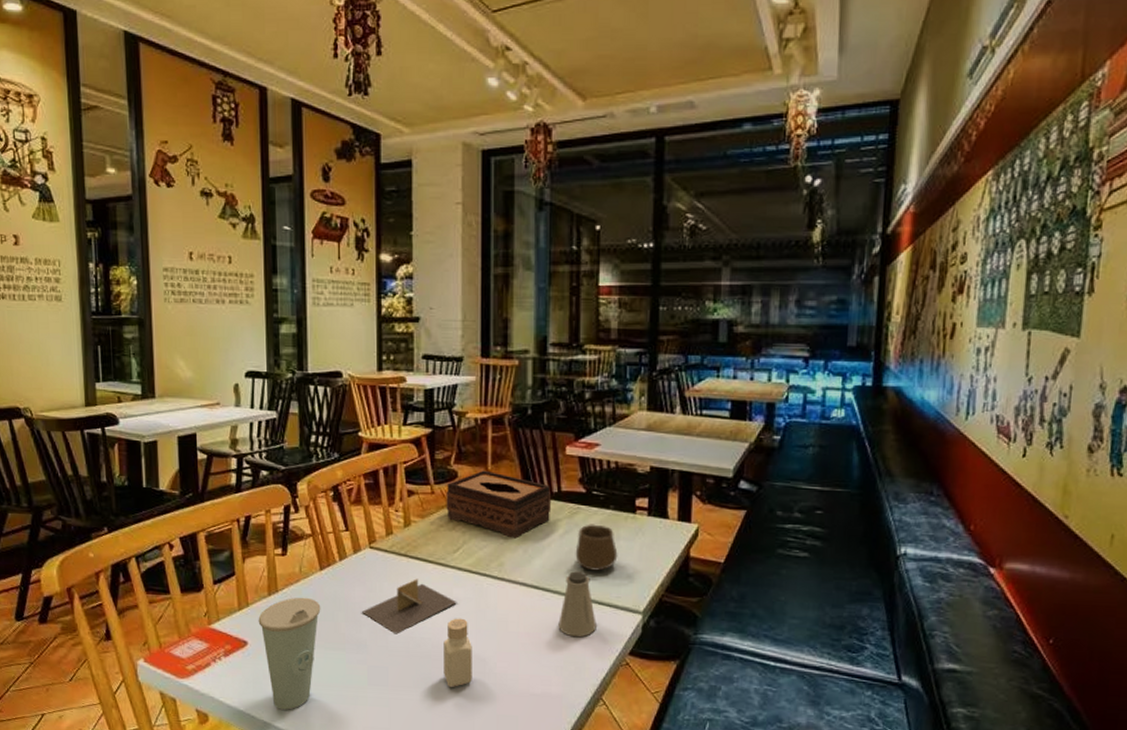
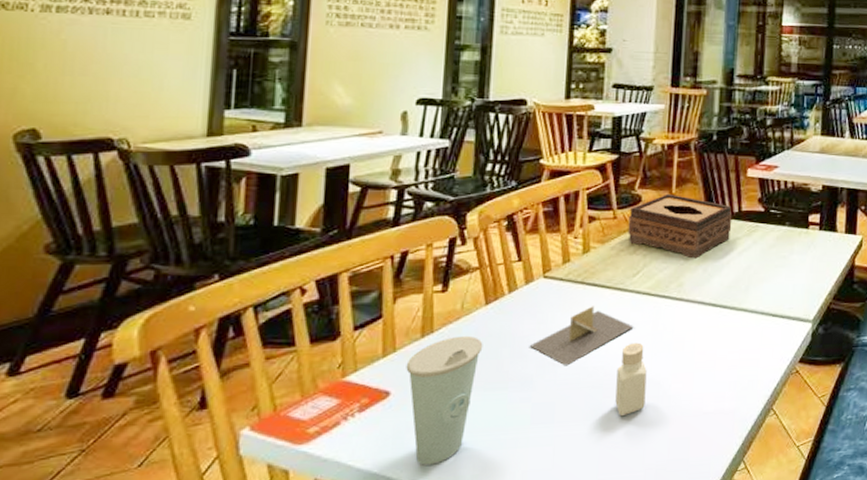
saltshaker: present [558,571,596,638] -> none [734,286,770,351]
cup: present [575,524,618,571] -> none [752,240,792,285]

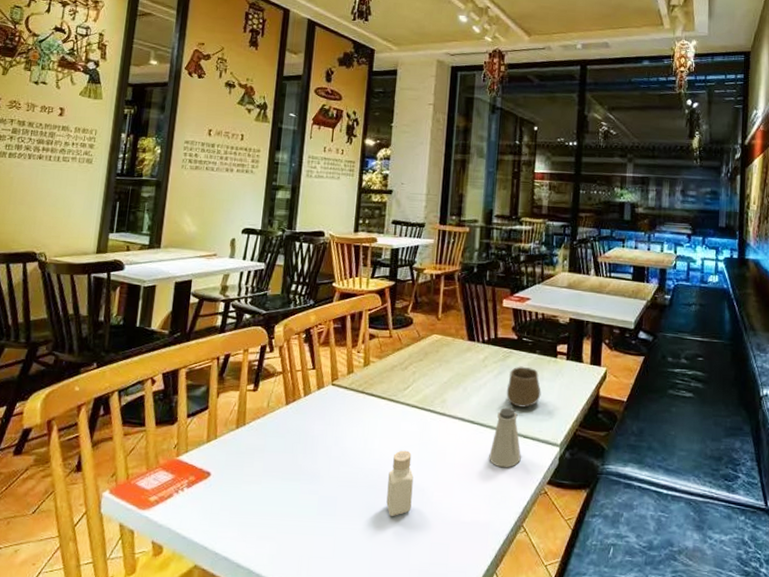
cup: present [406,335,483,465] -> none [223,430,283,541]
napkin holder: present [529,306,634,366] -> none [318,413,404,466]
tissue box: present [628,193,733,259] -> none [401,318,490,378]
saltshaker: none [734,286,770,351] -> present [489,408,521,468]
cup: none [752,240,792,285] -> present [506,366,541,408]

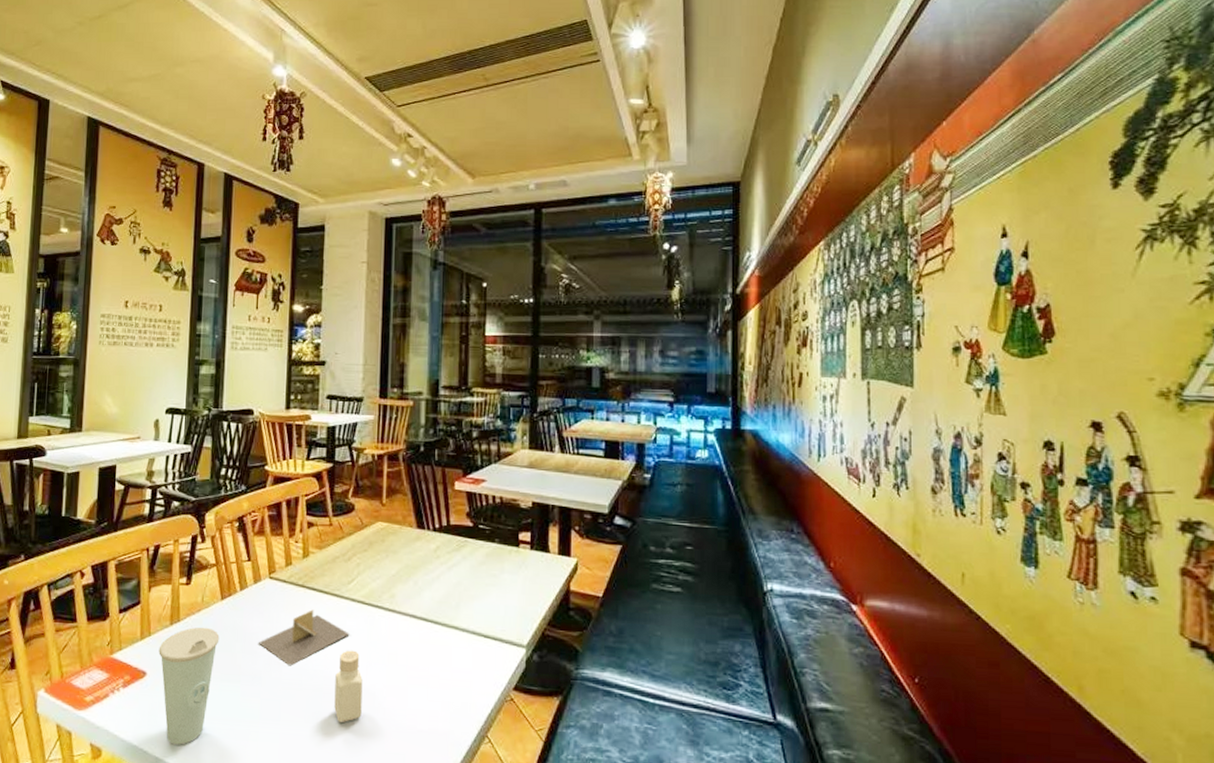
cup: none [223,430,283,541] -> present [158,627,220,745]
napkin holder: none [318,413,404,466] -> present [258,609,350,666]
saltshaker: present [489,408,521,468] -> none [446,604,482,672]
cup: present [506,366,541,408] -> none [462,557,503,604]

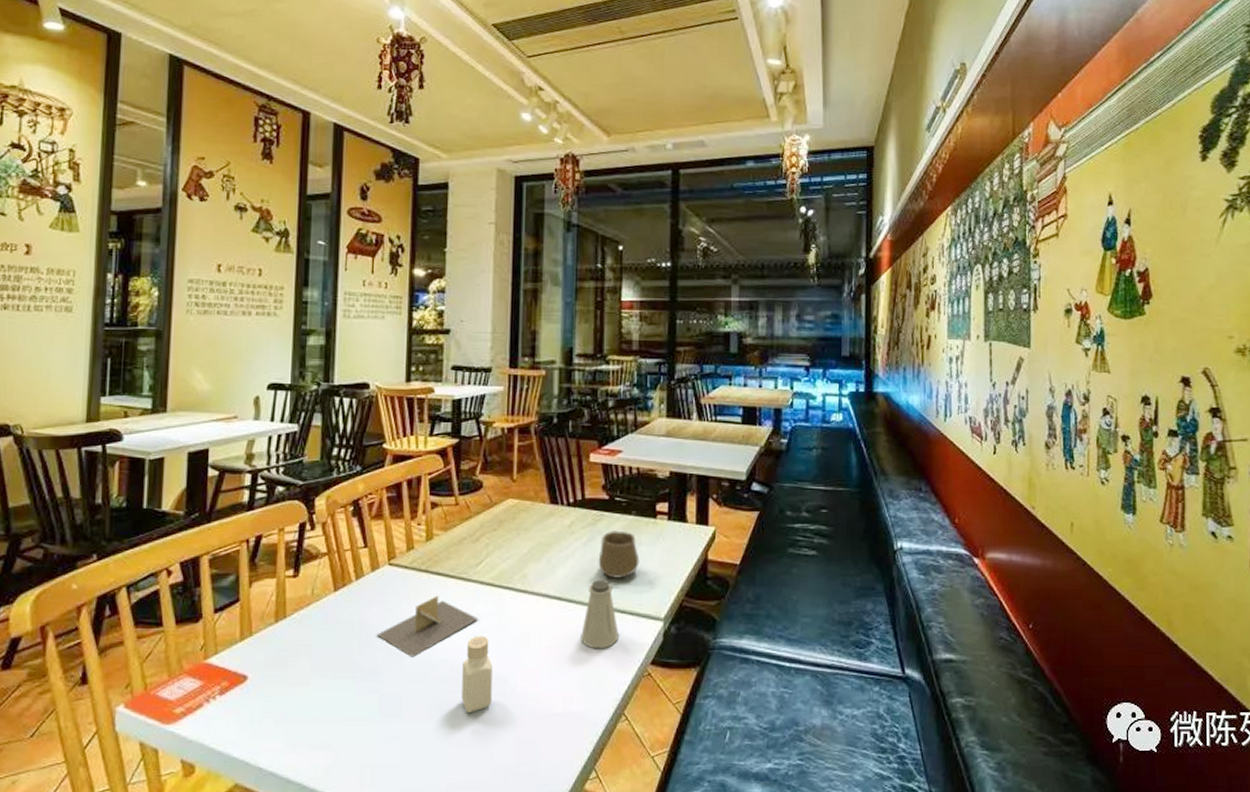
cup: present [158,627,220,745] -> none [261,622,333,753]
saltshaker: none [446,604,482,672] -> present [581,580,619,649]
cup: none [462,557,503,604] -> present [598,530,640,578]

